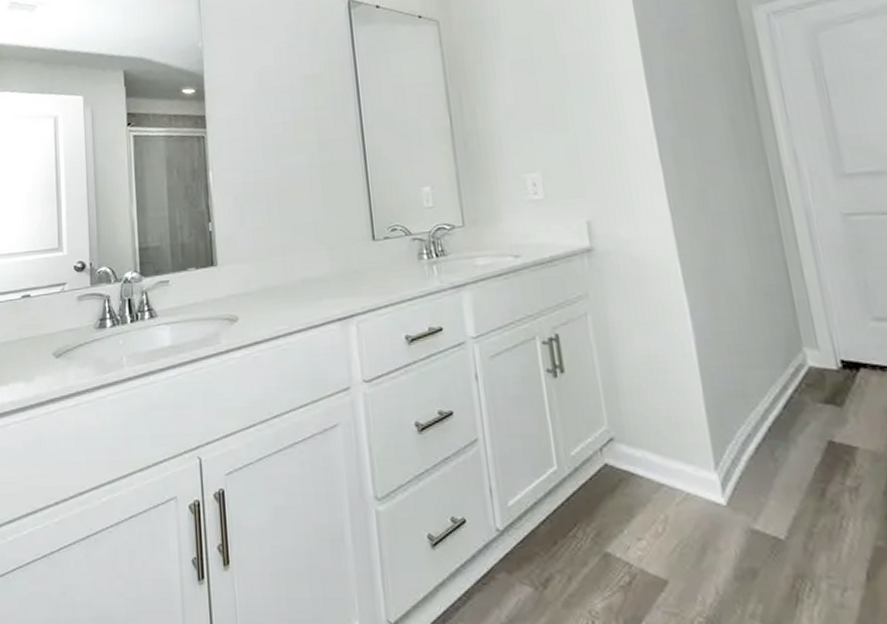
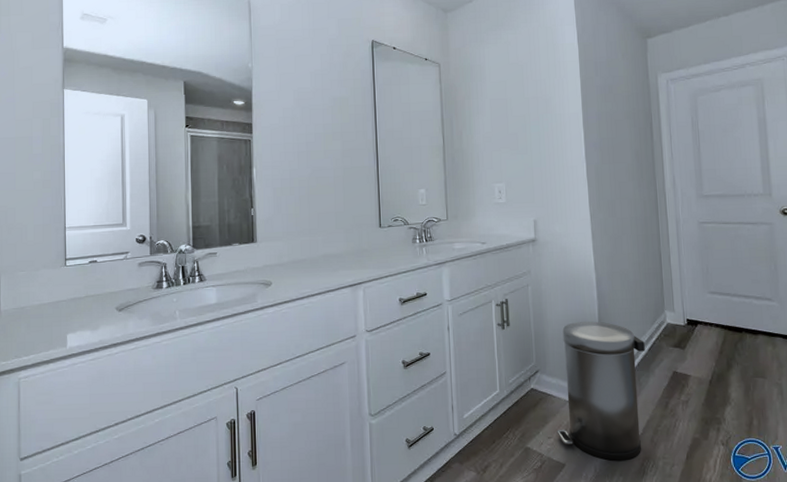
pedal bin: none [644,364,789,580] -> present [557,321,645,462]

